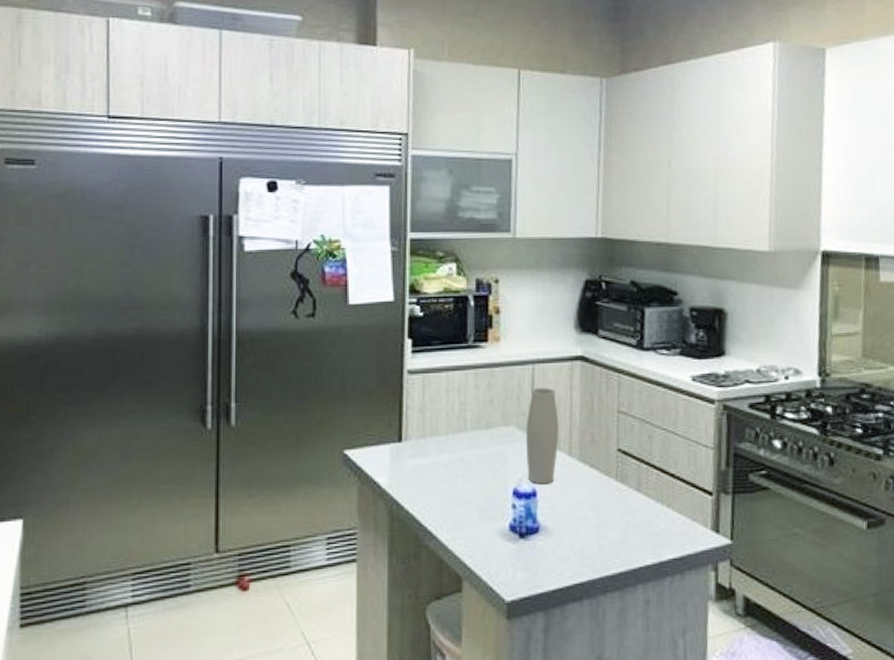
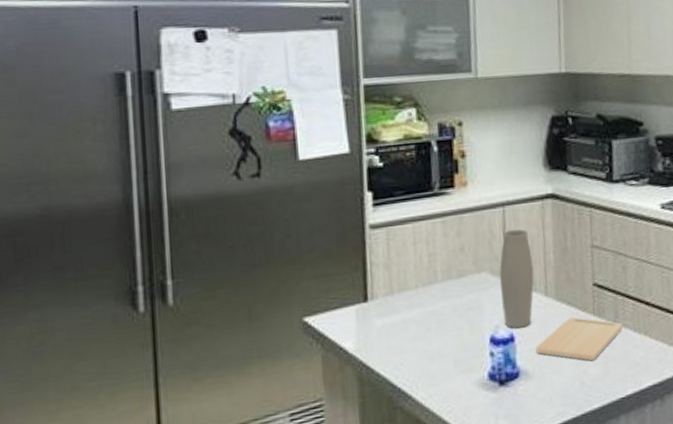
cutting board: none [557,480,646,525] -> present [536,317,623,361]

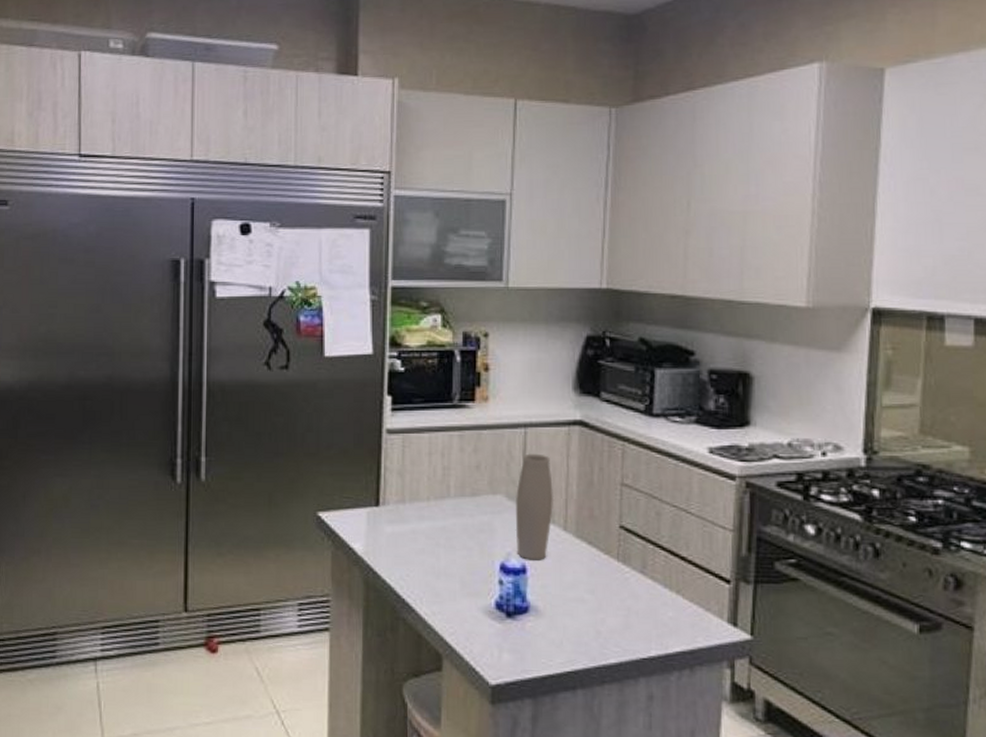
cutting board: present [536,317,623,361] -> none [549,559,652,610]

